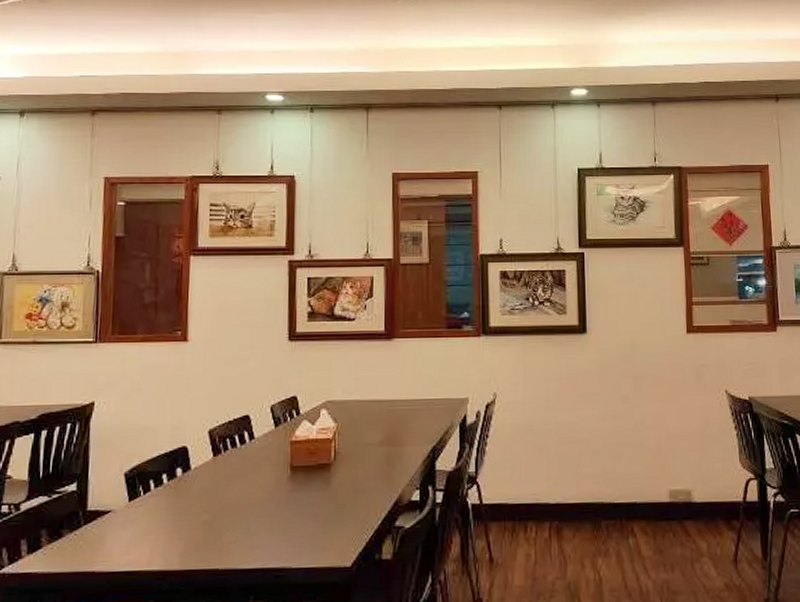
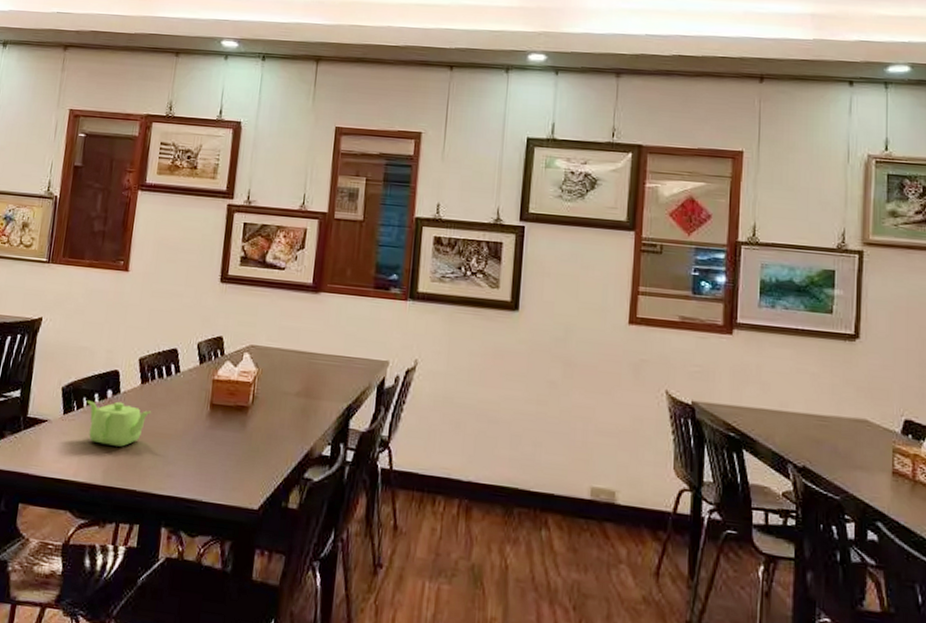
teapot: none [154,478,227,527] -> present [87,400,151,447]

